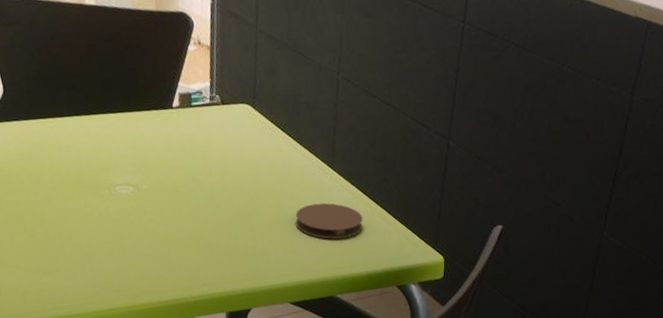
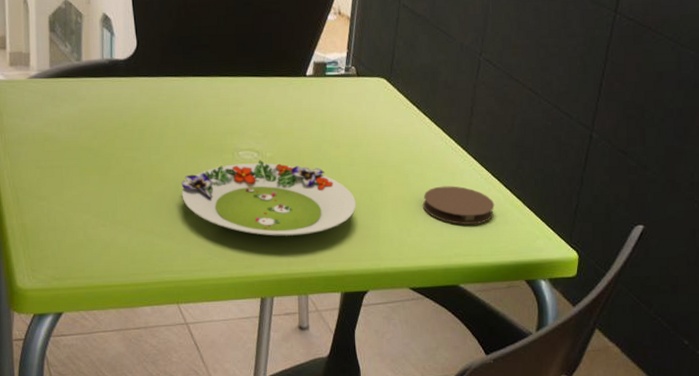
salad plate: none [62,193,233,265] -> present [181,159,356,236]

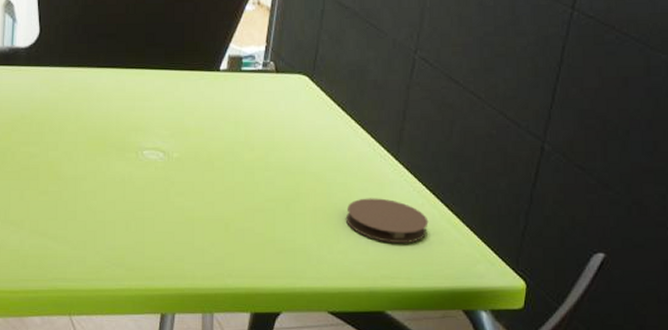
salad plate: present [181,159,356,236] -> none [79,160,270,246]

